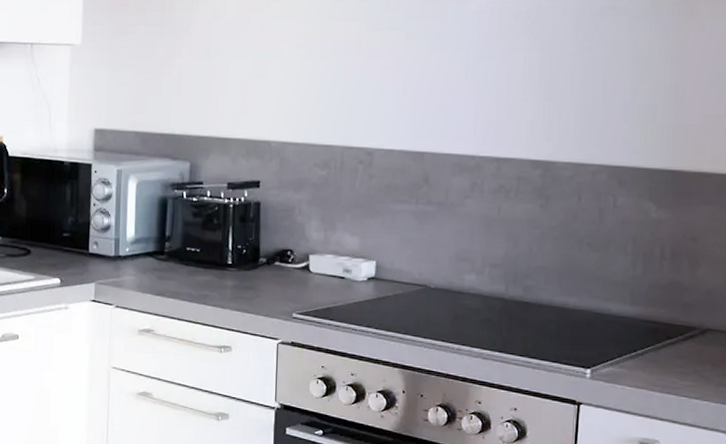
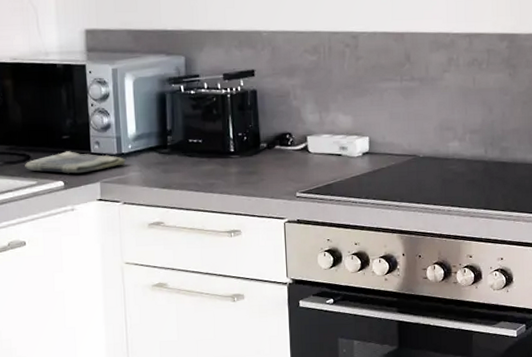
dish towel: none [25,249,122,273] -> present [25,151,126,174]

